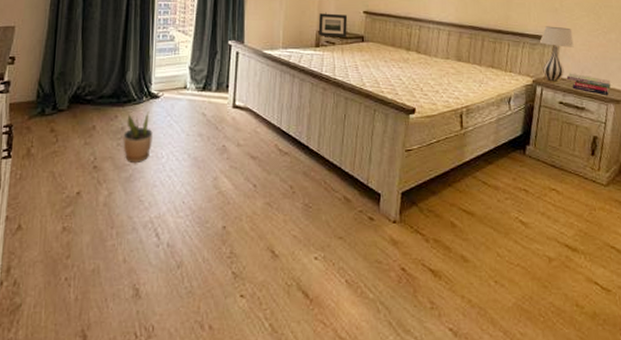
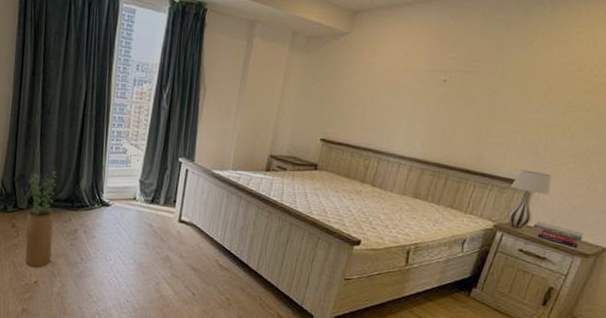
vase: none [65,59,102,175] -> present [25,165,58,268]
potted plant: present [123,111,153,162] -> none [75,217,103,262]
picture frame: present [318,13,348,37] -> none [270,137,303,164]

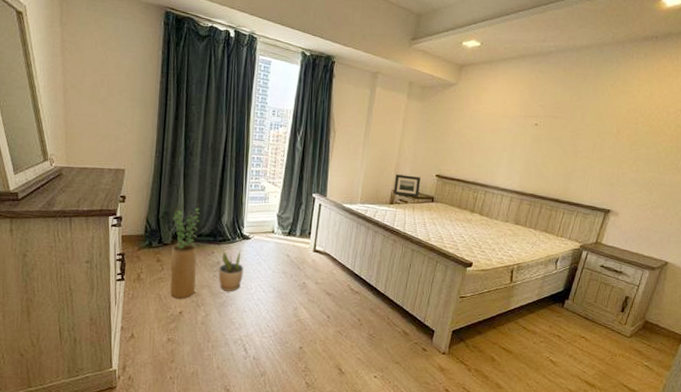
potted plant: none [75,217,103,262] -> present [218,250,244,291]
picture frame: none [270,137,303,164] -> present [393,174,421,197]
table lamp: present [507,170,552,229] -> none [591,198,624,248]
books: present [532,221,584,248] -> none [610,241,651,262]

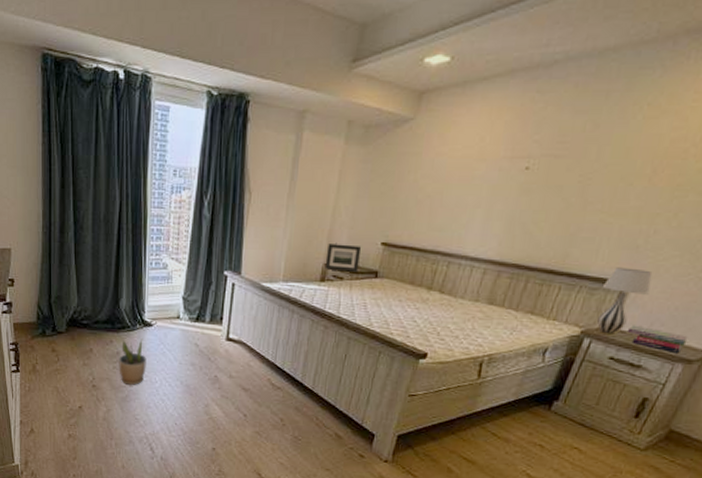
vase: present [170,203,201,299] -> none [66,285,96,392]
table lamp: none [591,198,624,248] -> present [597,267,653,334]
books: none [610,241,651,262] -> present [626,325,688,353]

